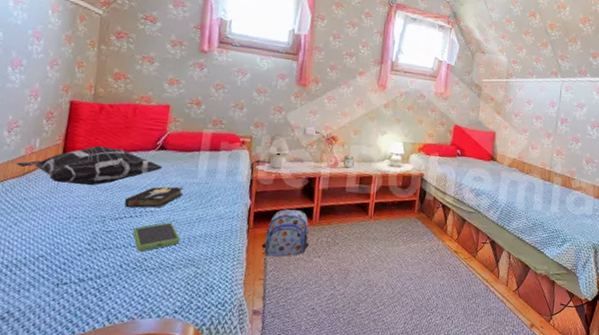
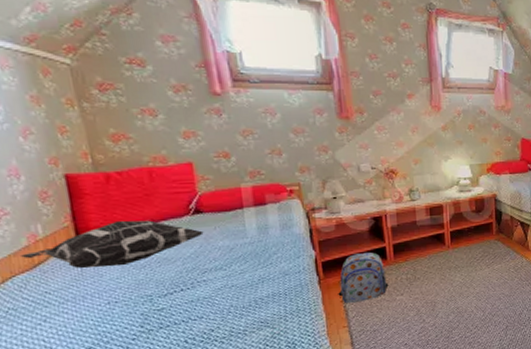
hardback book: present [124,186,184,208] -> none [168,249,237,281]
tablet: present [132,222,180,252] -> none [188,288,246,324]

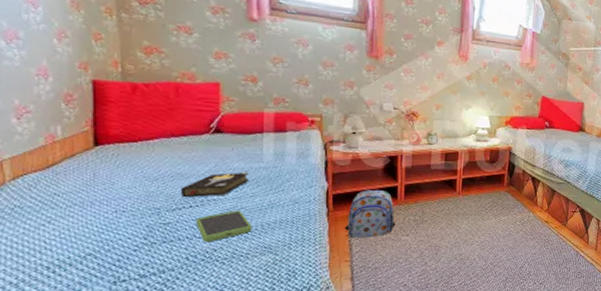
decorative pillow: present [21,220,204,269] -> none [36,131,221,176]
hardback book: none [168,249,237,281] -> present [180,172,250,197]
tablet: none [188,288,246,324] -> present [195,210,252,243]

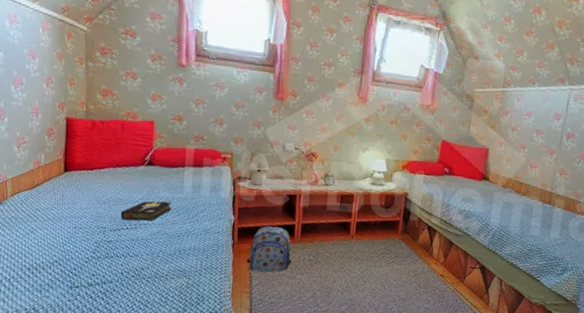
tablet: present [195,210,252,243] -> none [129,235,172,262]

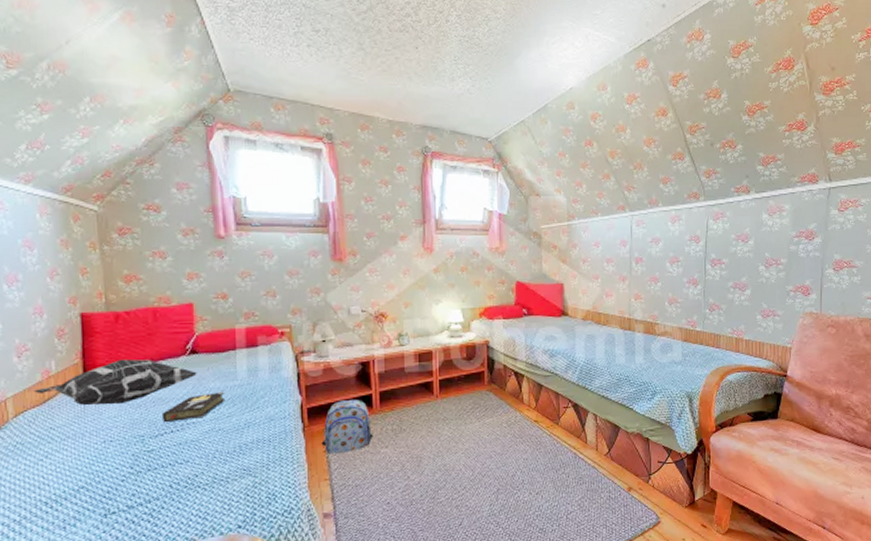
decorative pillow: none [27,161,152,199] -> present [34,359,197,406]

